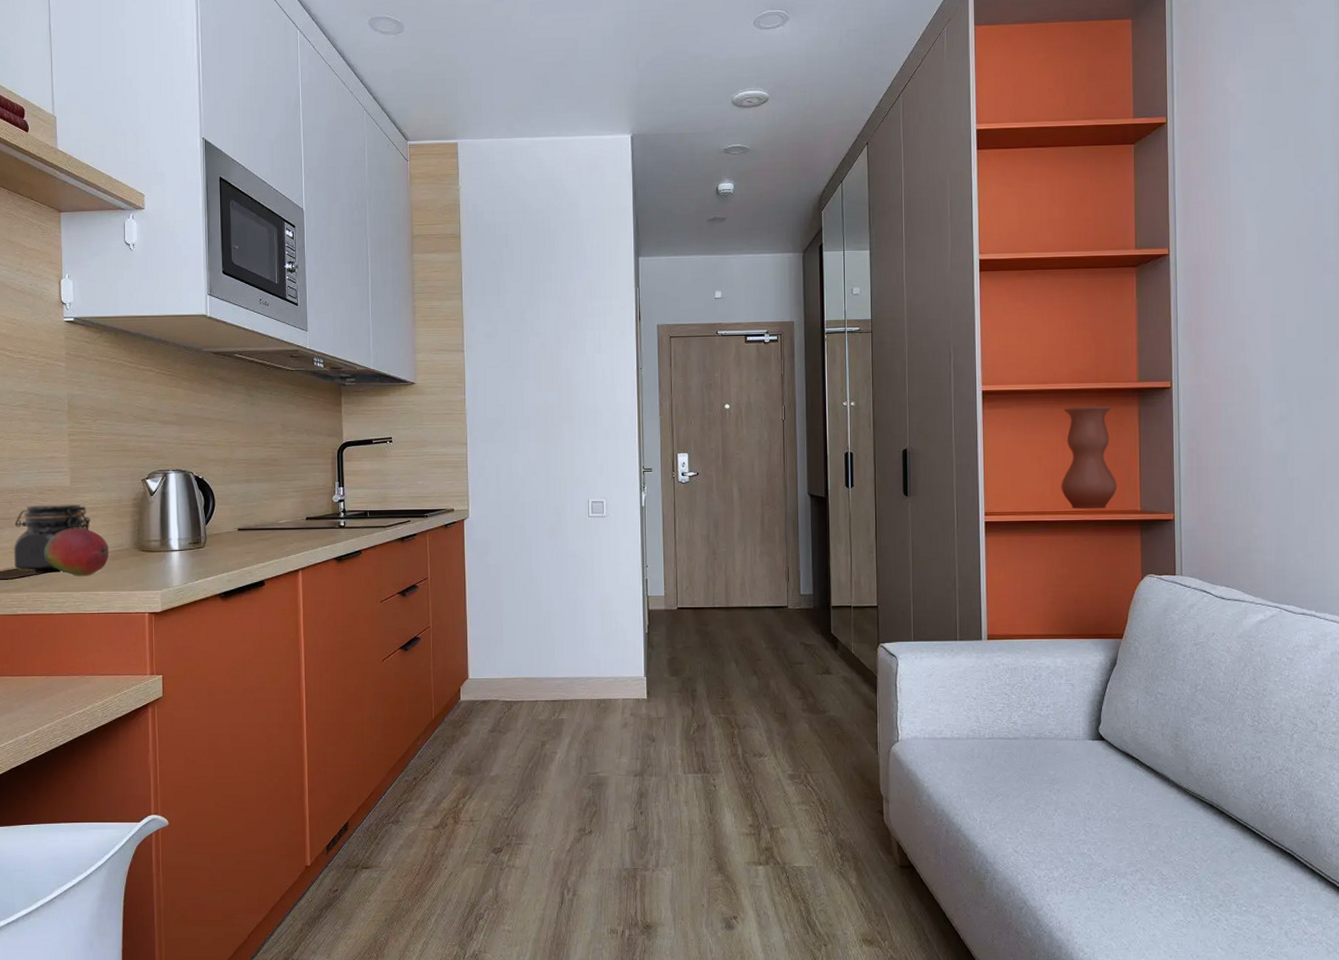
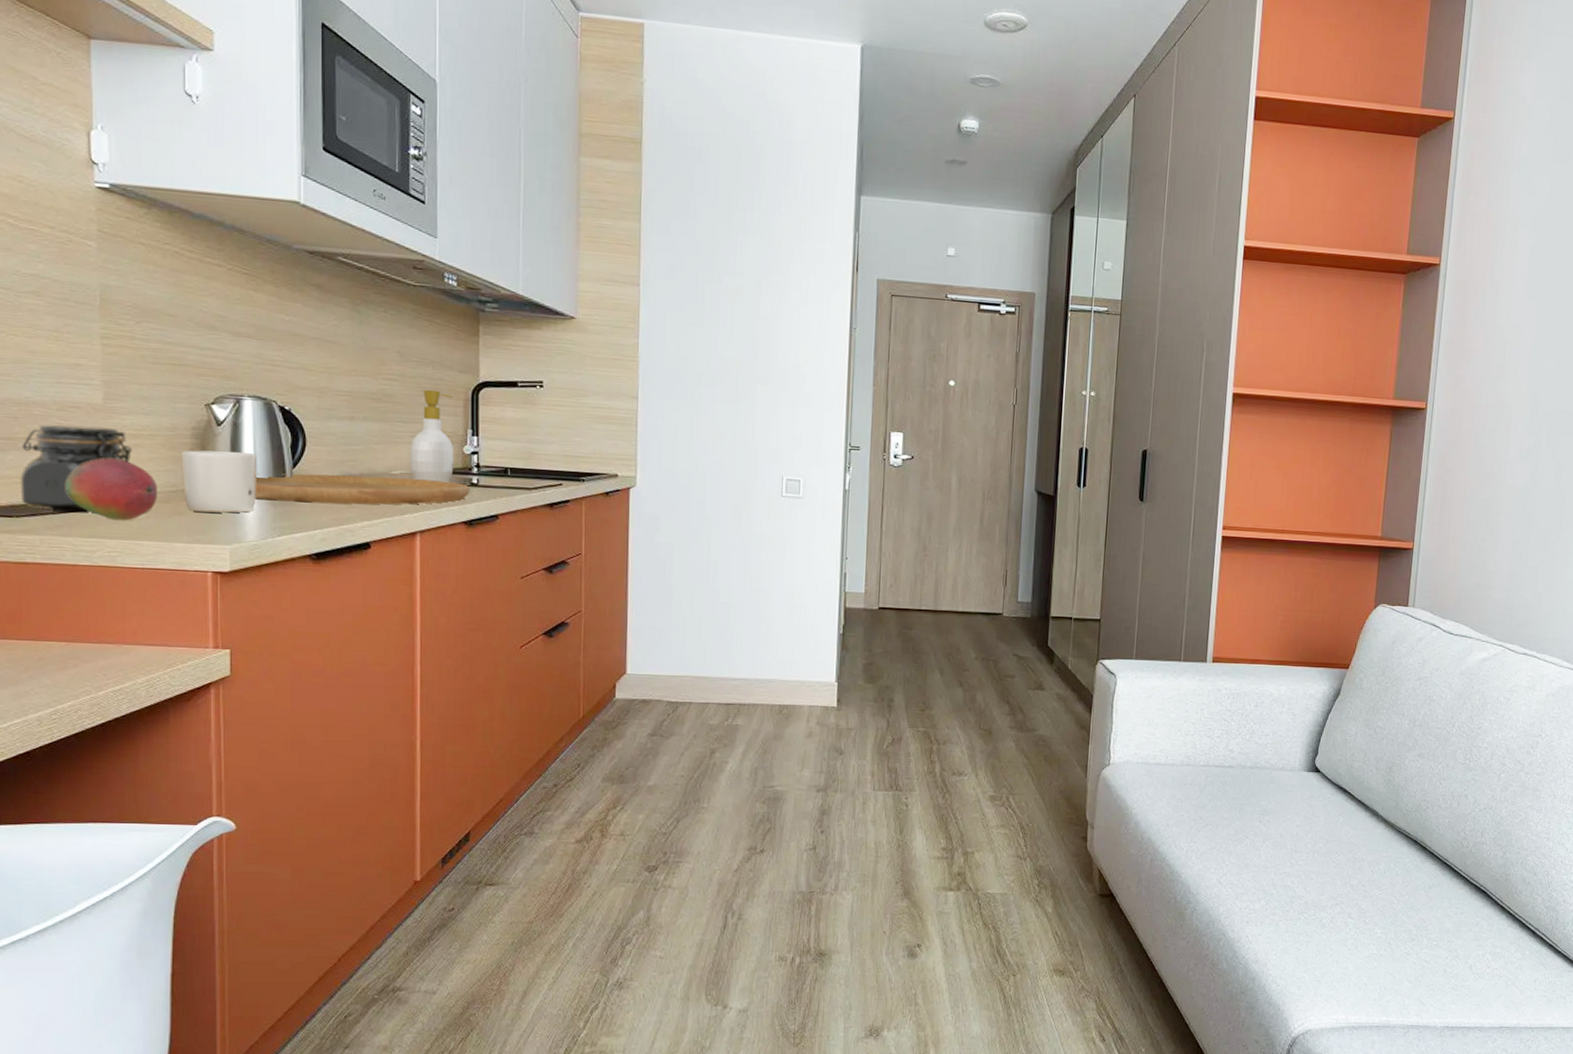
mug: none [125,514,180,565] -> present [181,450,258,513]
cutting board: none [178,525,339,552] -> present [255,473,470,505]
soap bottle: none [292,452,326,527] -> present [409,389,454,483]
vase: present [1061,406,1118,510] -> none [1304,420,1365,532]

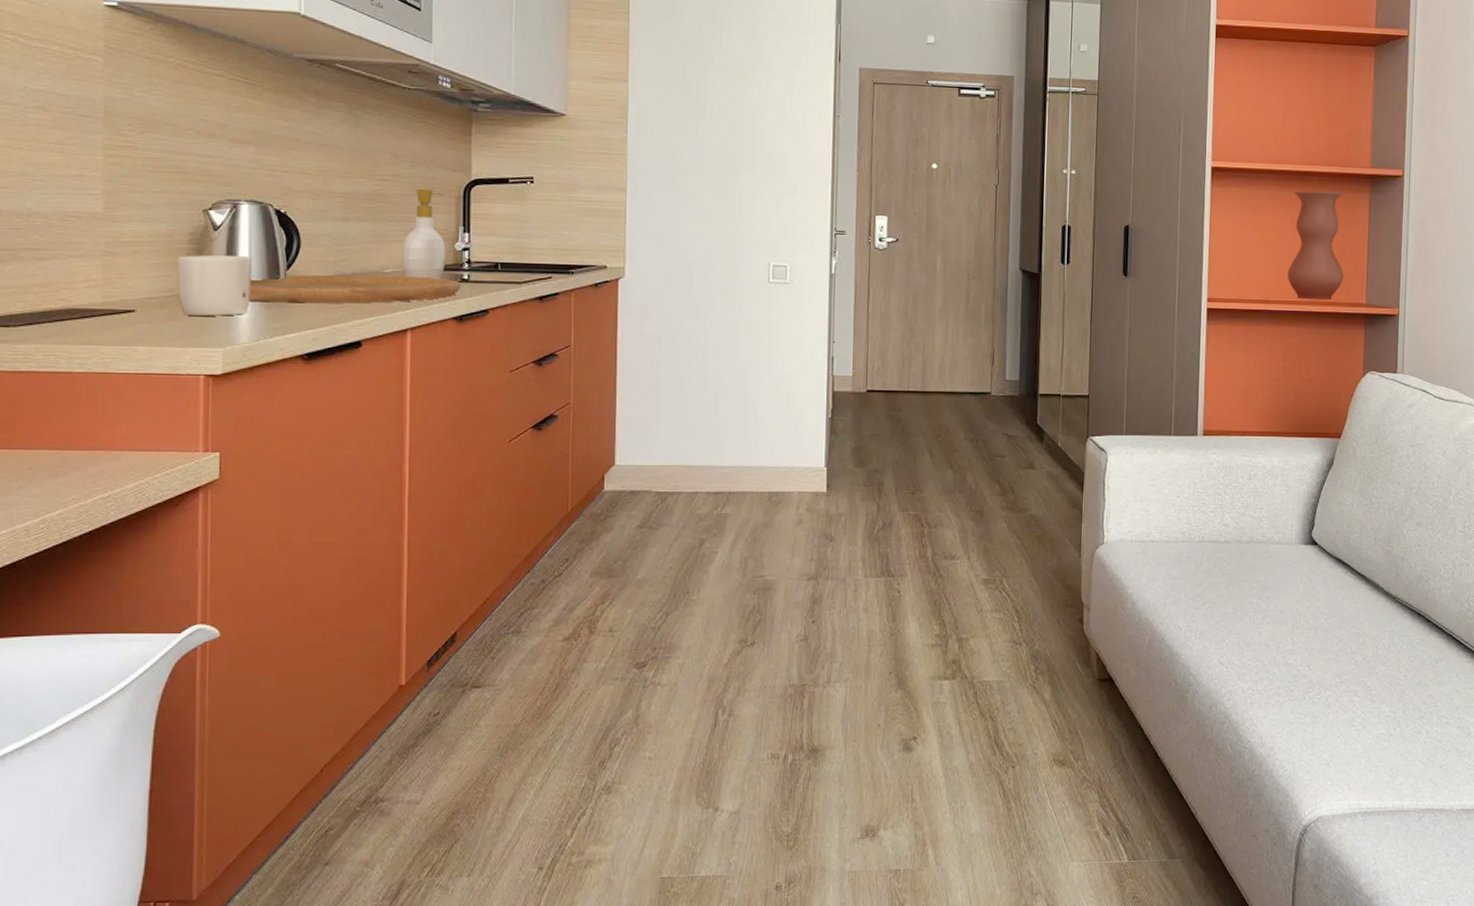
jar: present [20,424,132,512] -> none [18,234,130,319]
fruit: present [65,458,159,521] -> none [62,266,154,327]
vase: none [1304,420,1365,532] -> present [1287,190,1344,301]

